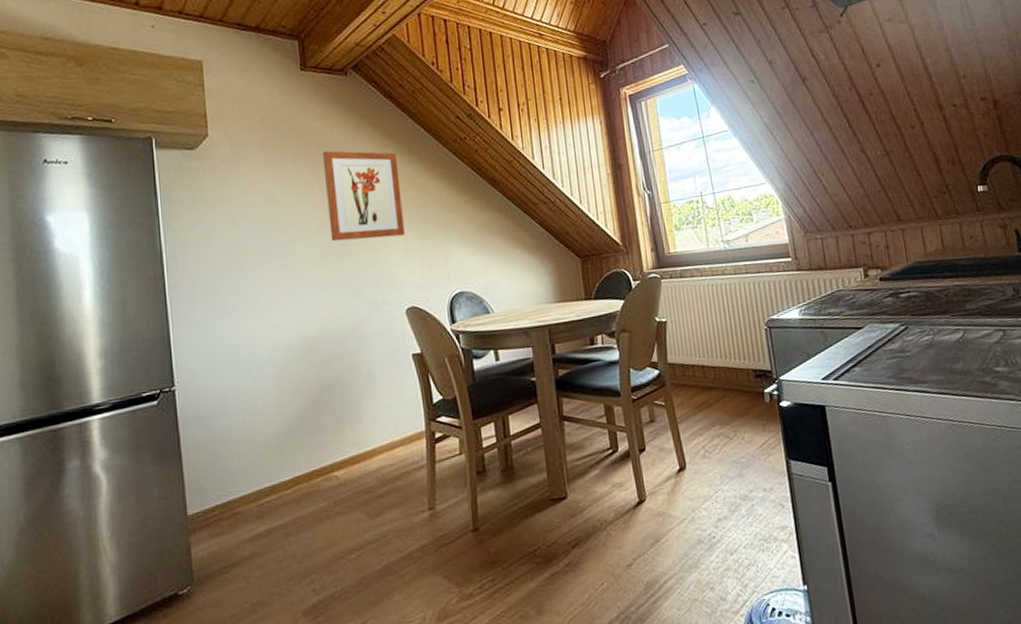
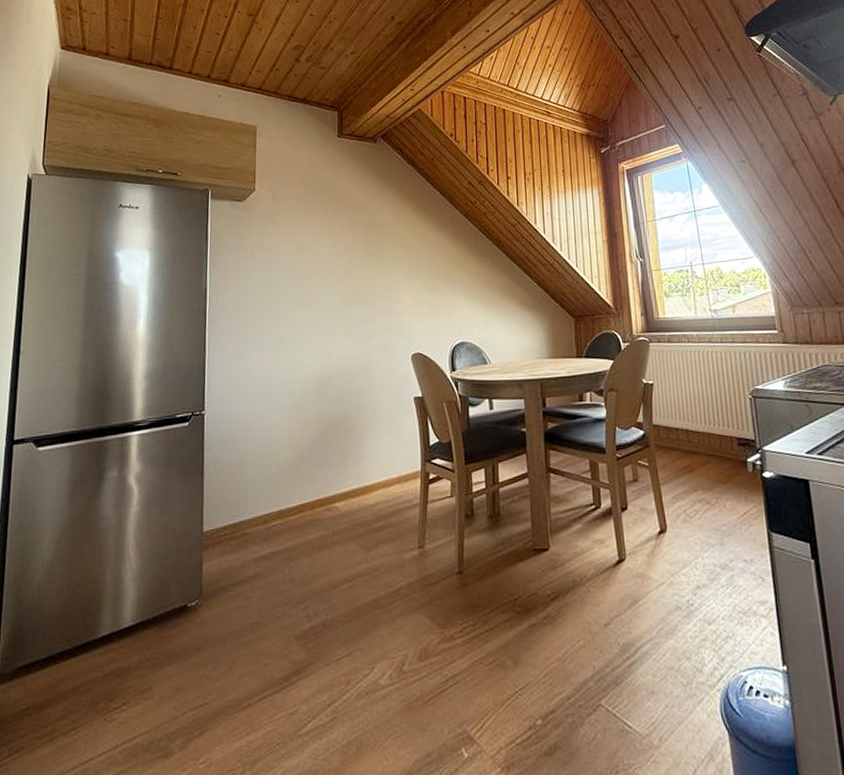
wall art: present [322,150,405,242] -> none [349,207,416,289]

